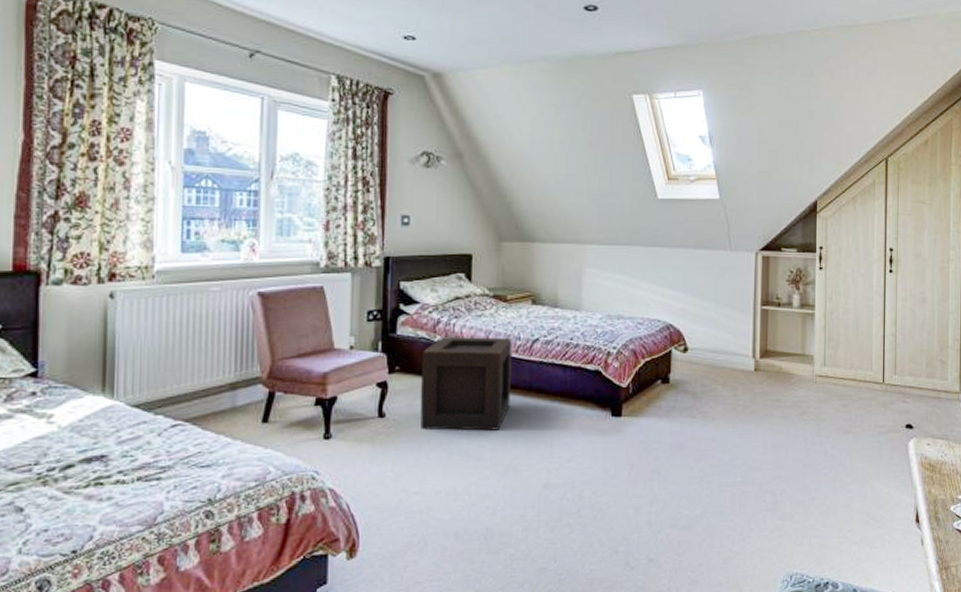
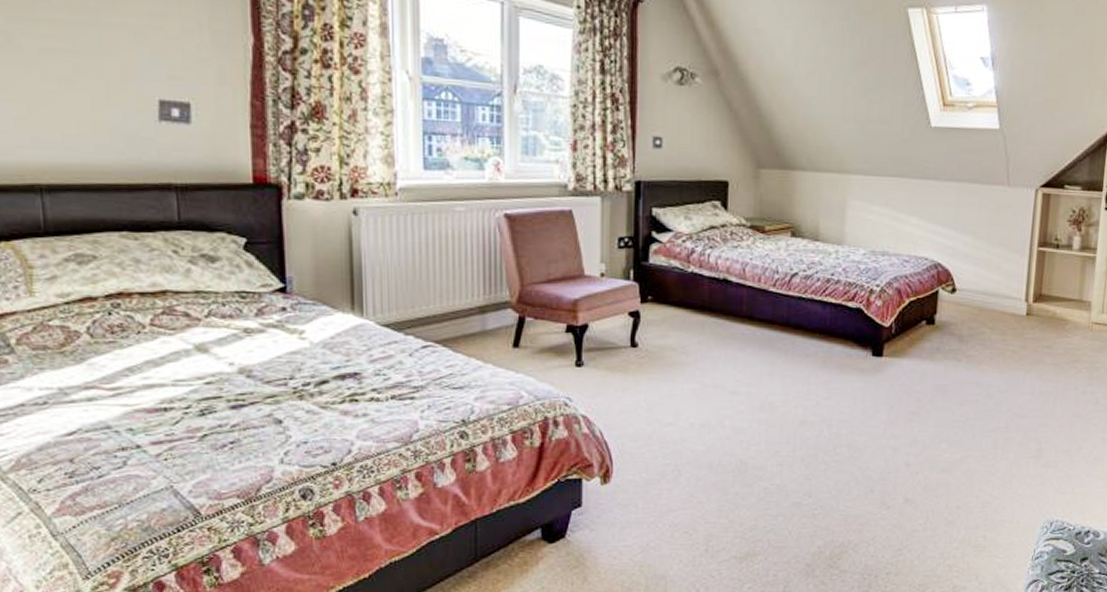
wooden crate: present [420,337,512,431] -> none [673,268,769,365]

